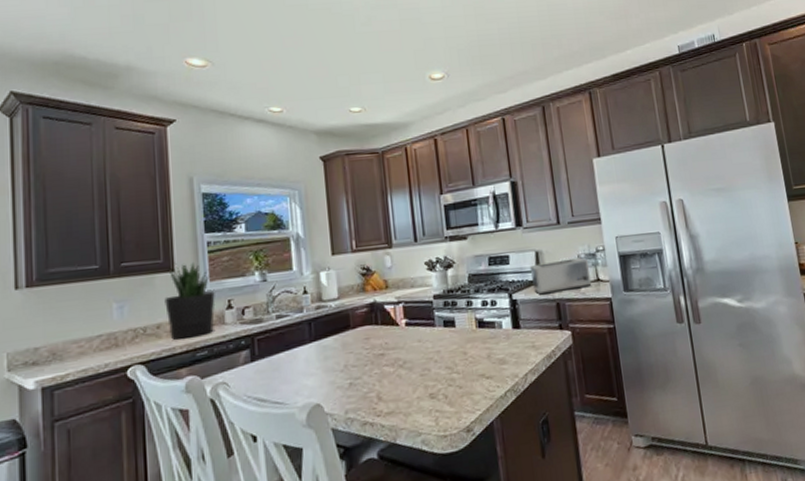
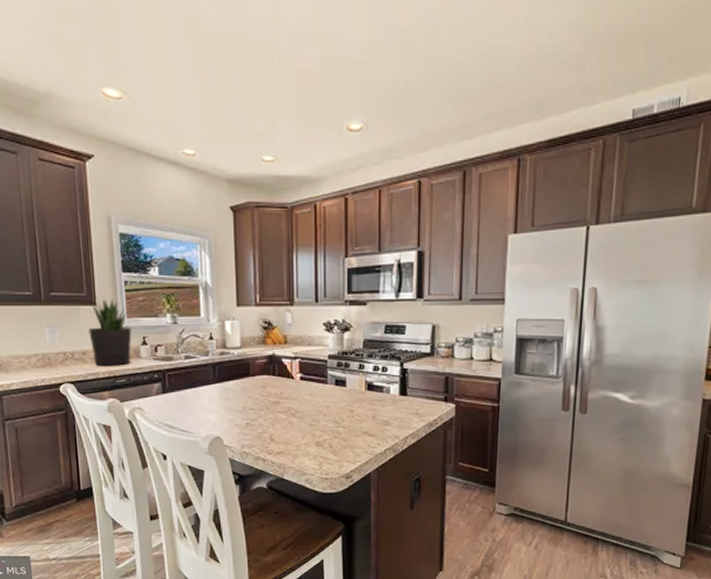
toaster: present [529,257,592,295] -> none [424,336,484,367]

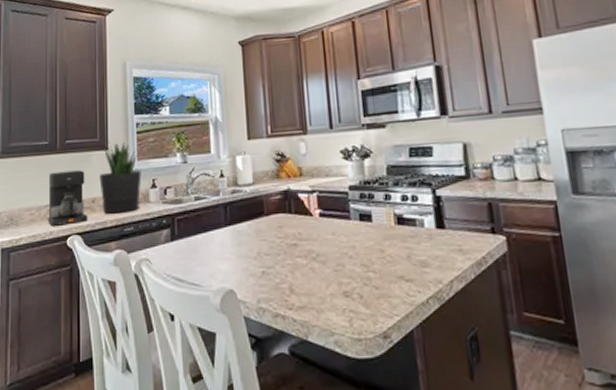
coffee maker: none [36,323,80,375] -> present [48,170,88,227]

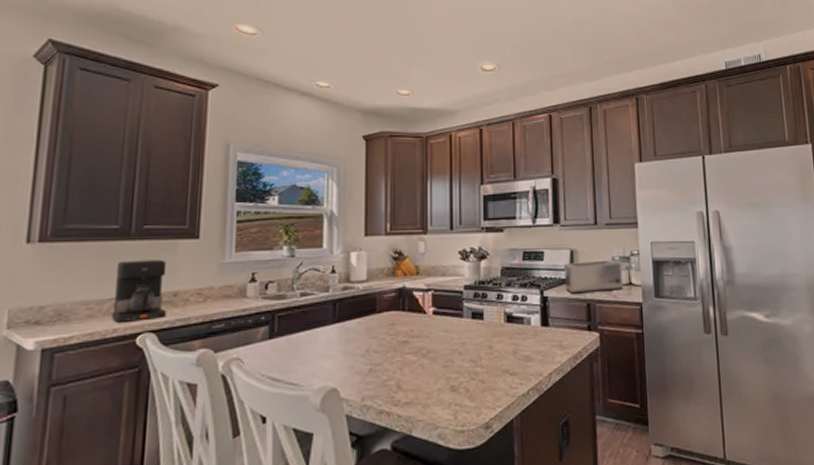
planter: present [99,141,142,215] -> none [185,229,239,311]
toaster: none [456,152,531,193] -> present [563,260,624,294]

